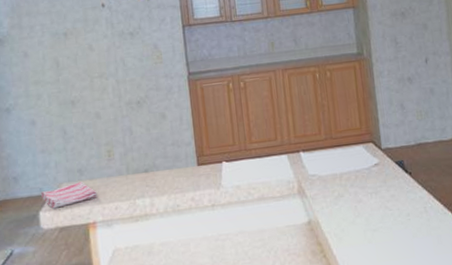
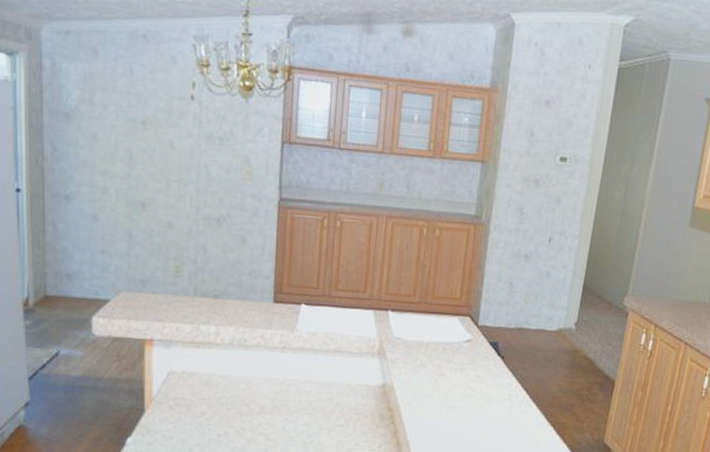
dish towel: present [40,182,97,209] -> none [95,293,158,317]

